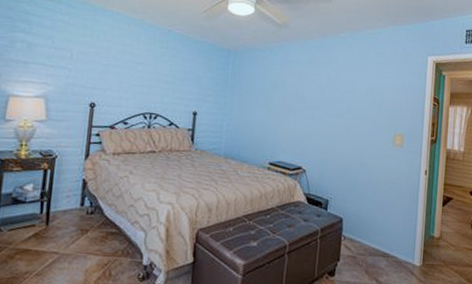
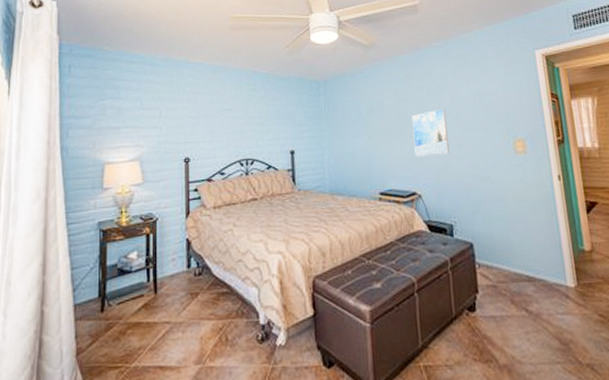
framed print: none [306,95,340,137] -> present [411,108,450,157]

